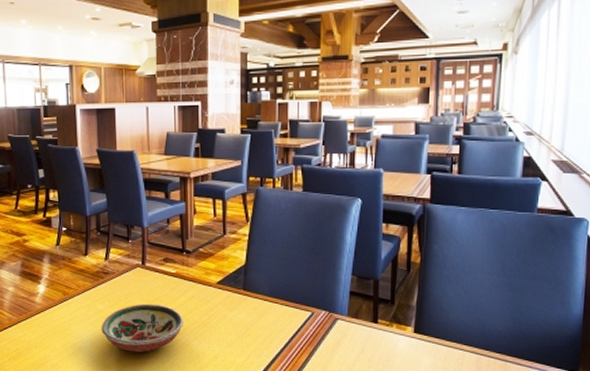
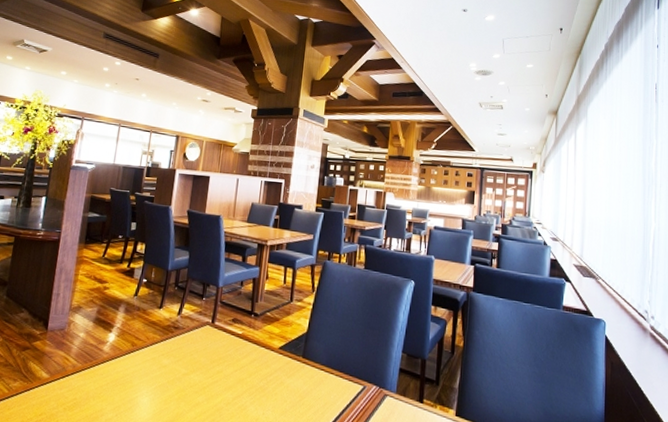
decorative bowl: present [101,303,184,352] -> none [161,362,244,414]

